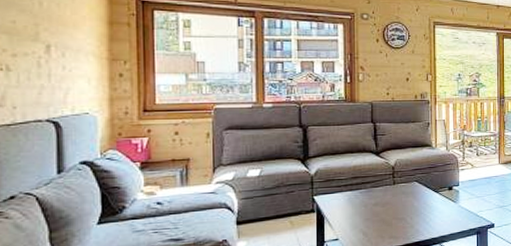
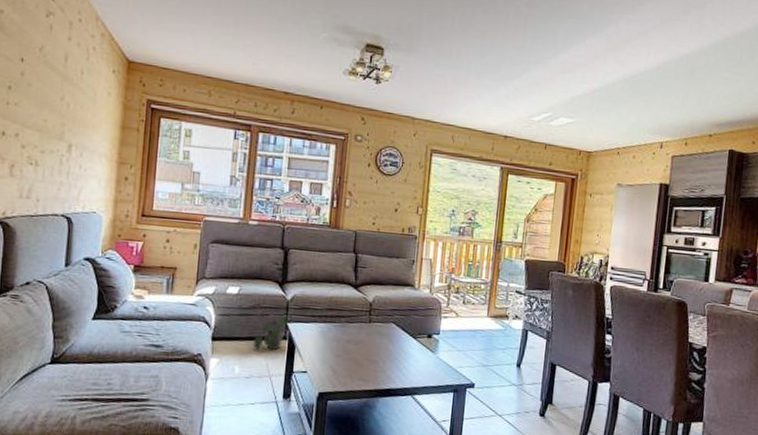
potted plant: none [278,190,317,227] -> present [251,315,291,350]

